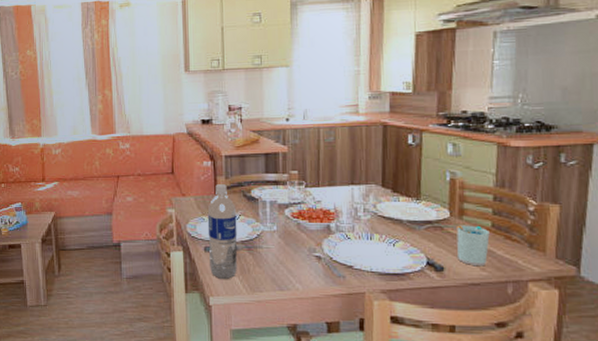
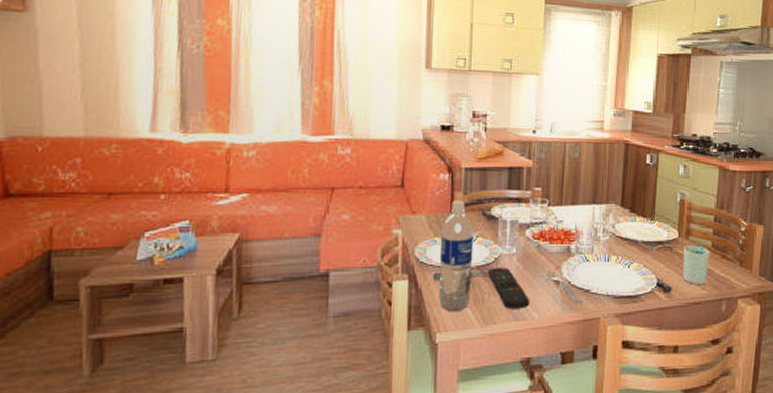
remote control: none [252,242,293,280] -> present [488,267,530,309]

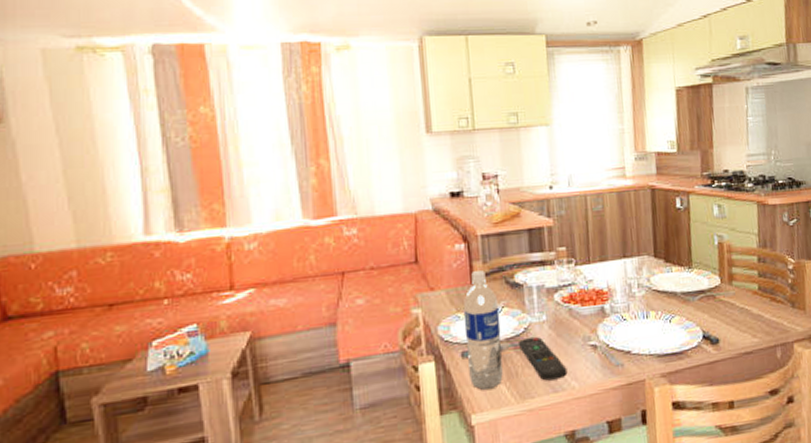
cup: present [683,245,710,286] -> none [727,289,758,334]

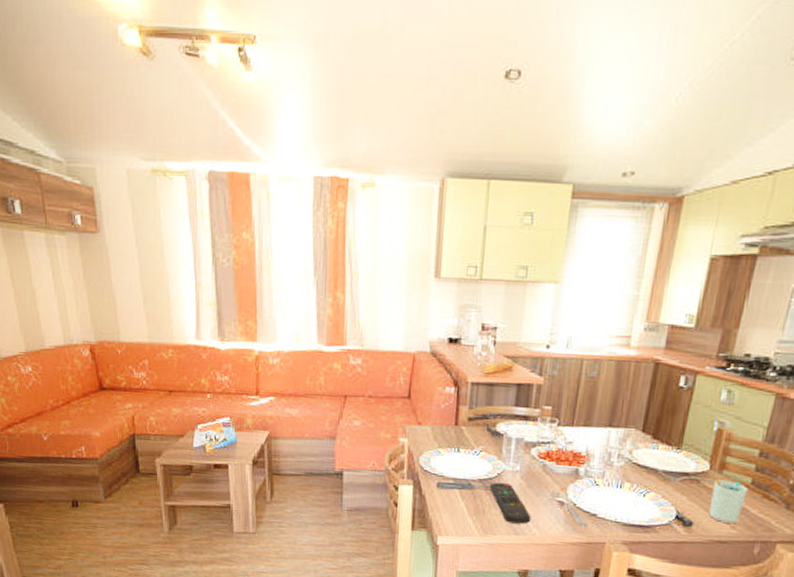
water bottle: present [463,270,503,390] -> none [441,414,478,519]
cup: none [727,289,758,334] -> present [709,479,748,525]

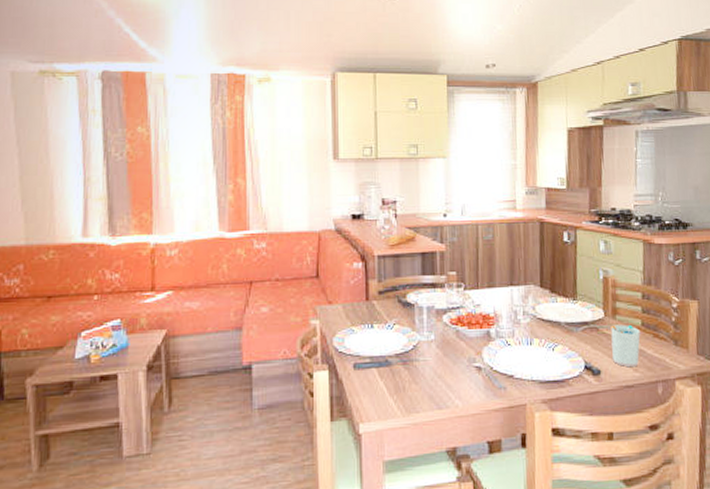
remote control: present [490,482,531,524] -> none [408,354,452,397]

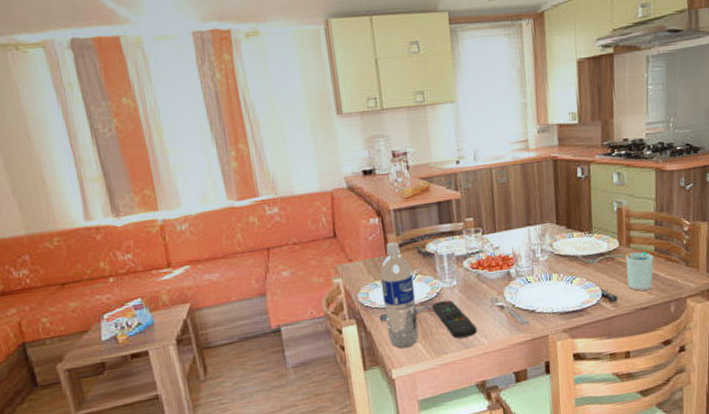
water bottle: none [357,289,391,401] -> present [379,242,419,348]
remote control: none [408,354,452,397] -> present [432,300,477,339]

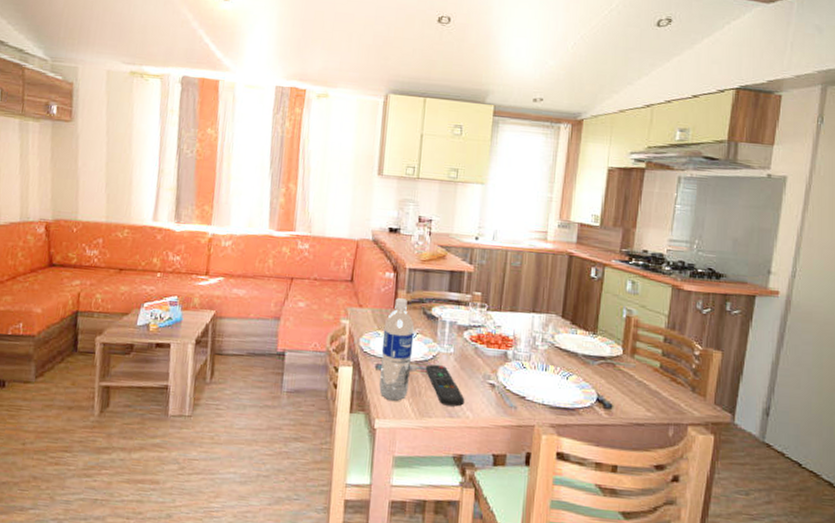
cup: present [625,251,654,292] -> none [626,363,658,407]

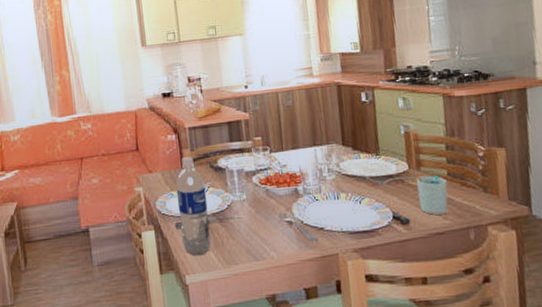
remote control: present [426,364,465,407] -> none [223,212,267,251]
cup: none [626,363,658,407] -> present [416,175,448,216]

